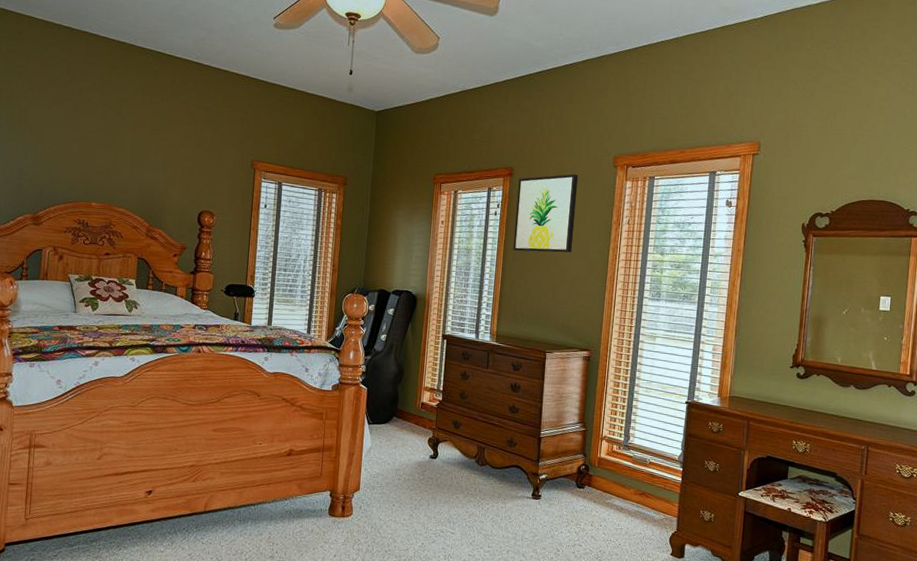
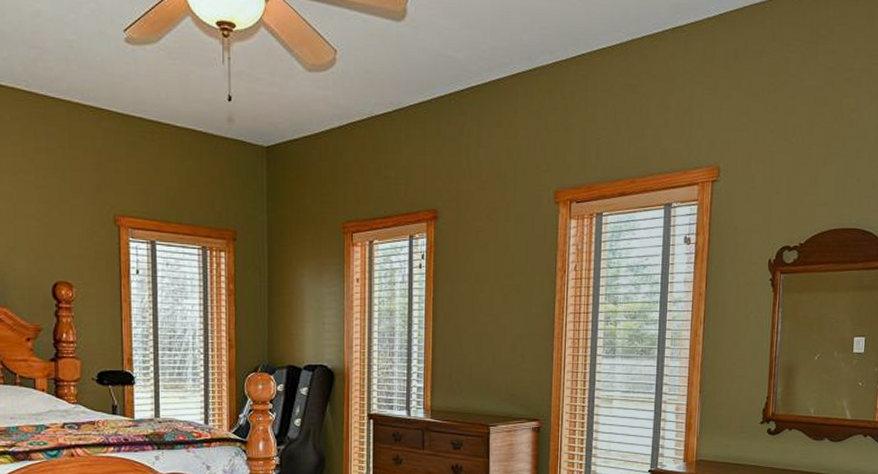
wall art: present [513,174,579,253] -> none [443,214,515,310]

